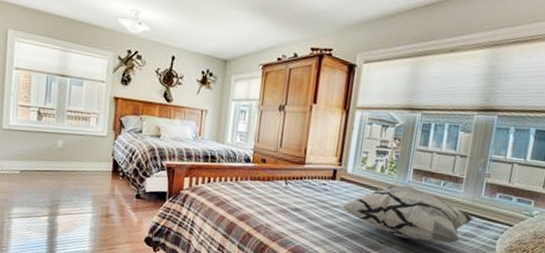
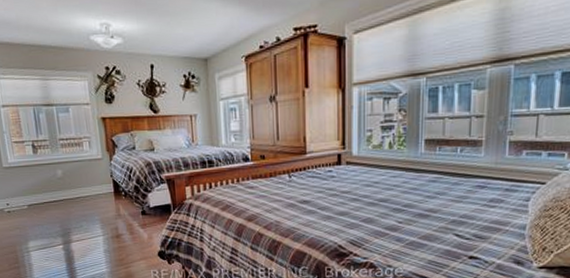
decorative pillow: present [342,185,475,244] -> none [352,158,501,215]

